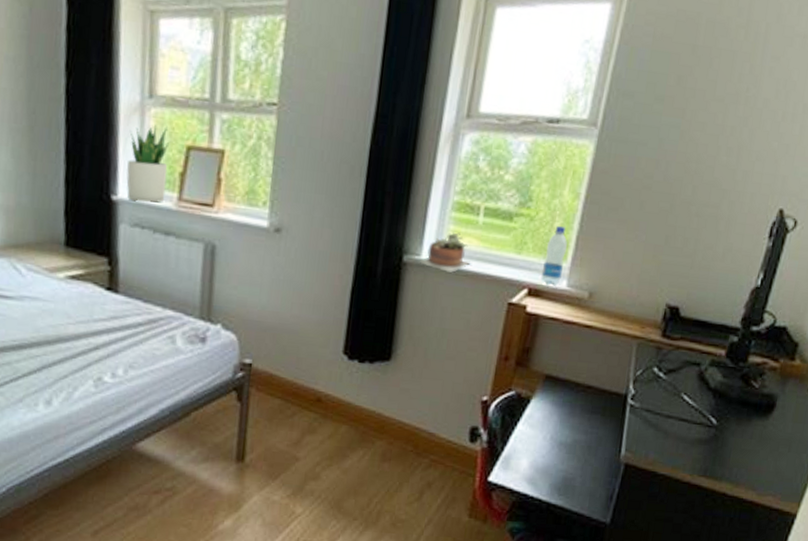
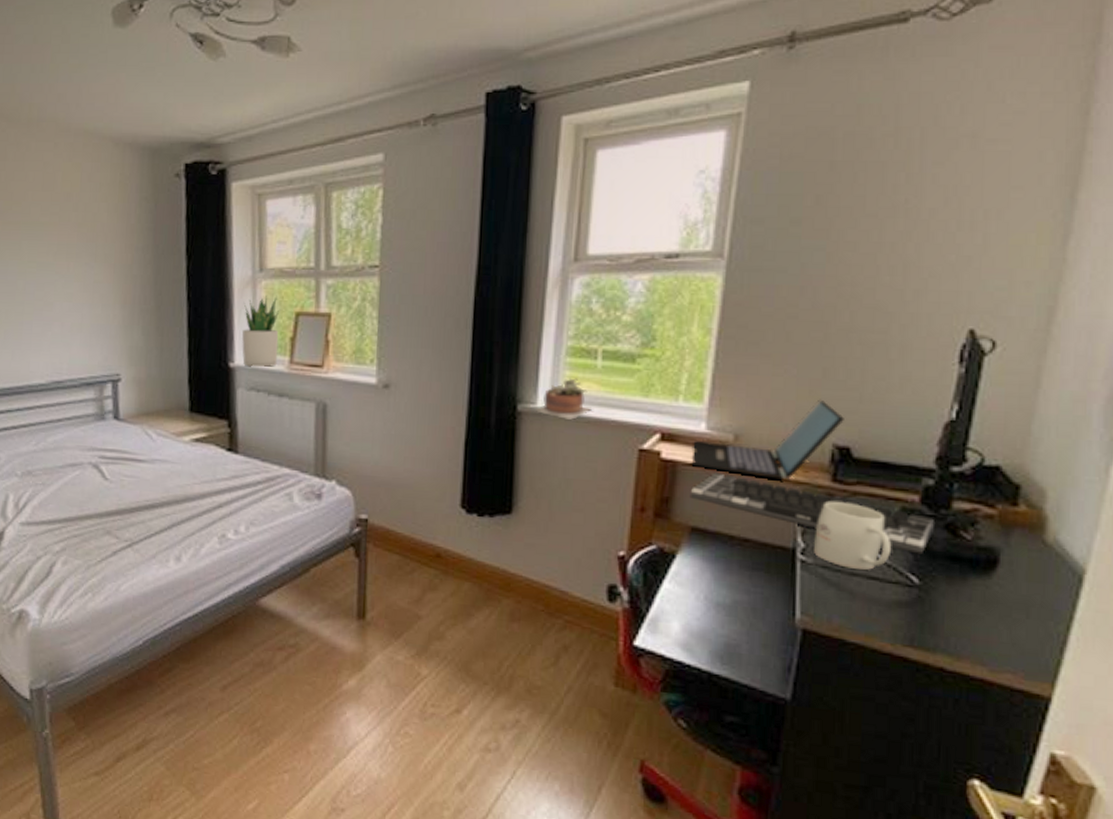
bottle: present [540,226,567,286] -> none [674,365,702,429]
computer keyboard: none [547,326,735,400] -> present [689,472,936,555]
laptop: none [551,263,678,334] -> present [691,399,844,480]
mug: none [641,353,700,413] -> present [814,501,891,570]

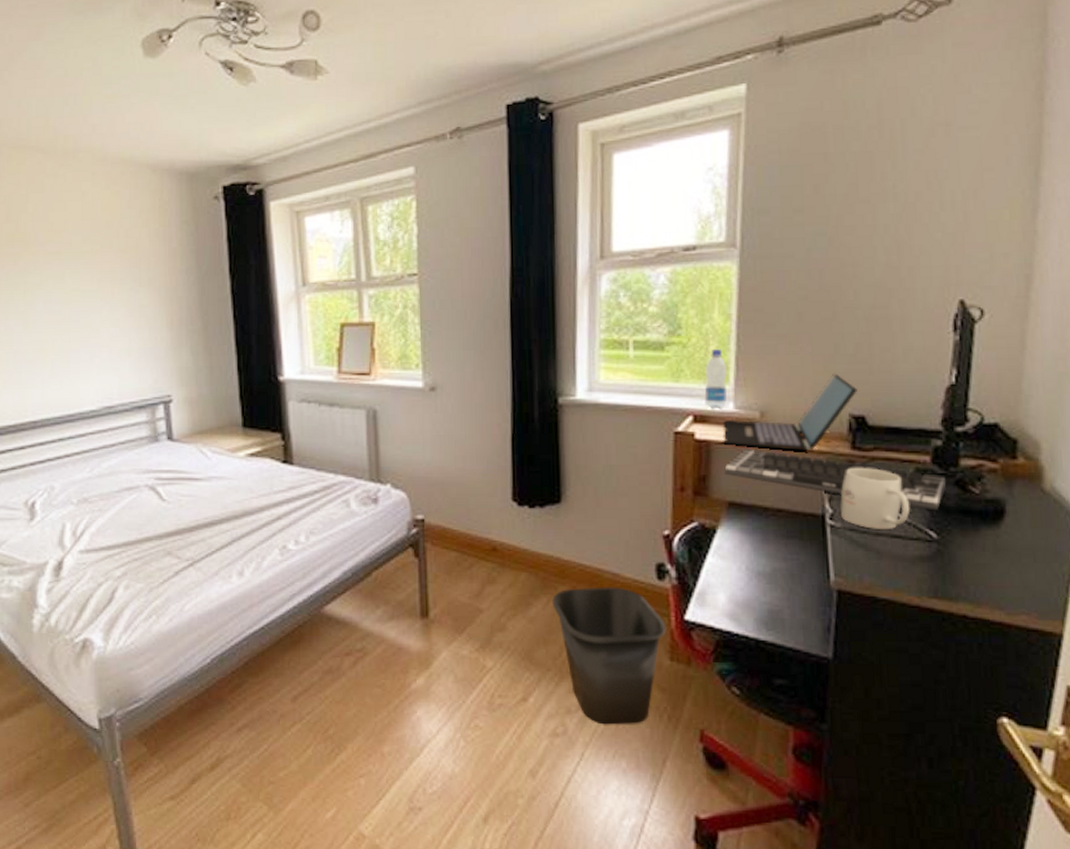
planter: present [242,294,279,368] -> none [290,308,326,380]
waste bin: none [494,603,614,747] -> present [552,587,667,725]
succulent plant: present [536,378,591,420] -> none [576,369,627,409]
bottle: none [674,365,702,429] -> present [704,349,727,410]

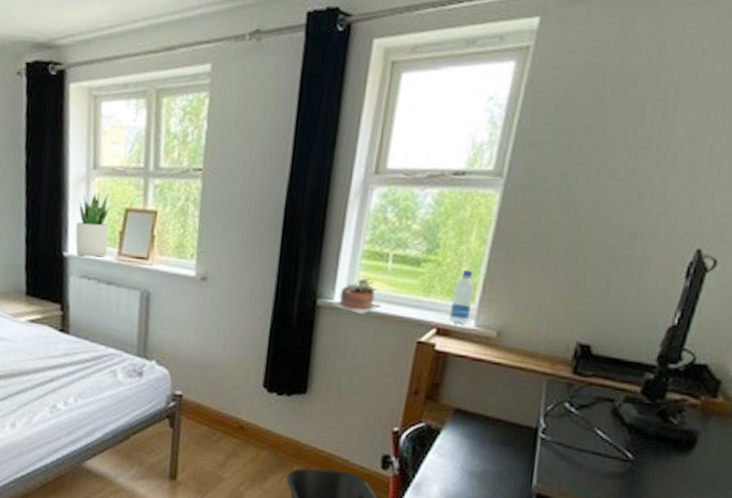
planter: none [290,308,326,380] -> present [75,191,110,258]
succulent plant: none [576,369,627,409] -> present [332,277,380,314]
laptop: present [723,373,857,451] -> none [459,304,588,371]
computer keyboard: present [724,449,947,511] -> none [456,363,651,436]
mug: present [840,467,909,529] -> none [552,389,614,447]

